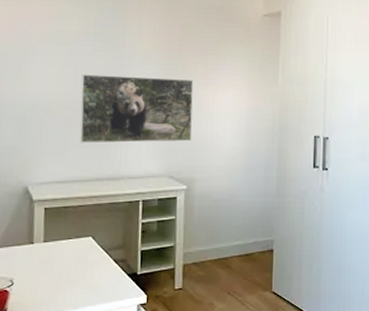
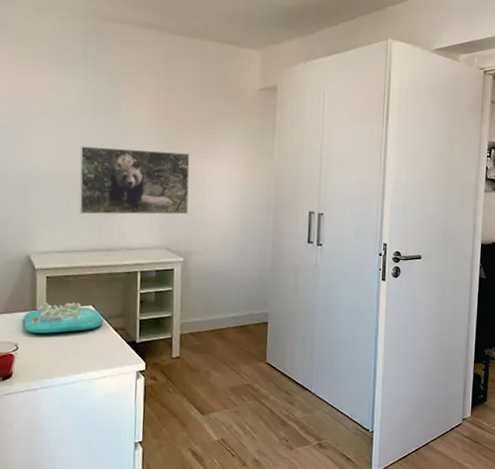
decorative tray: none [19,234,104,268] -> present [23,302,104,334]

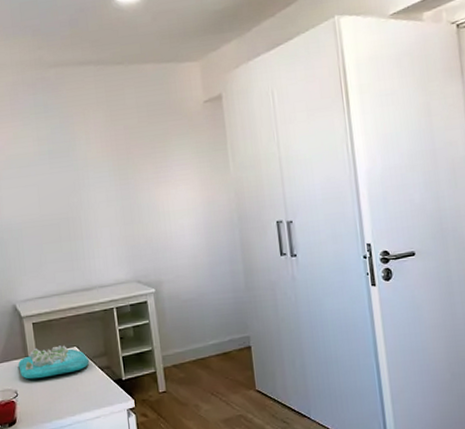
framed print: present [79,146,190,215] -> none [44,182,153,258]

